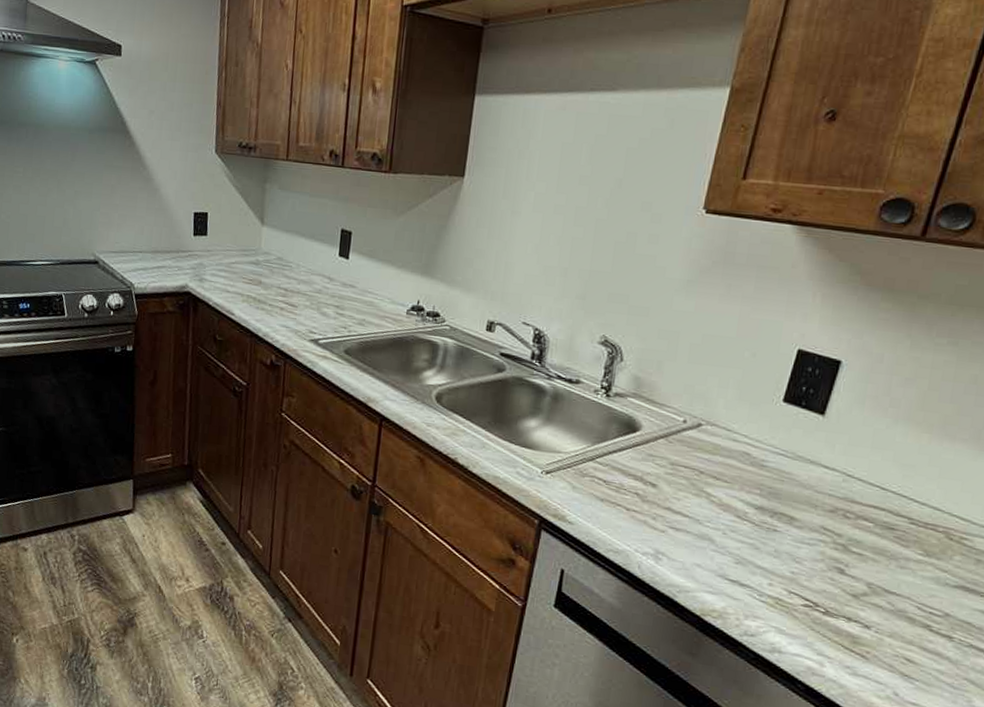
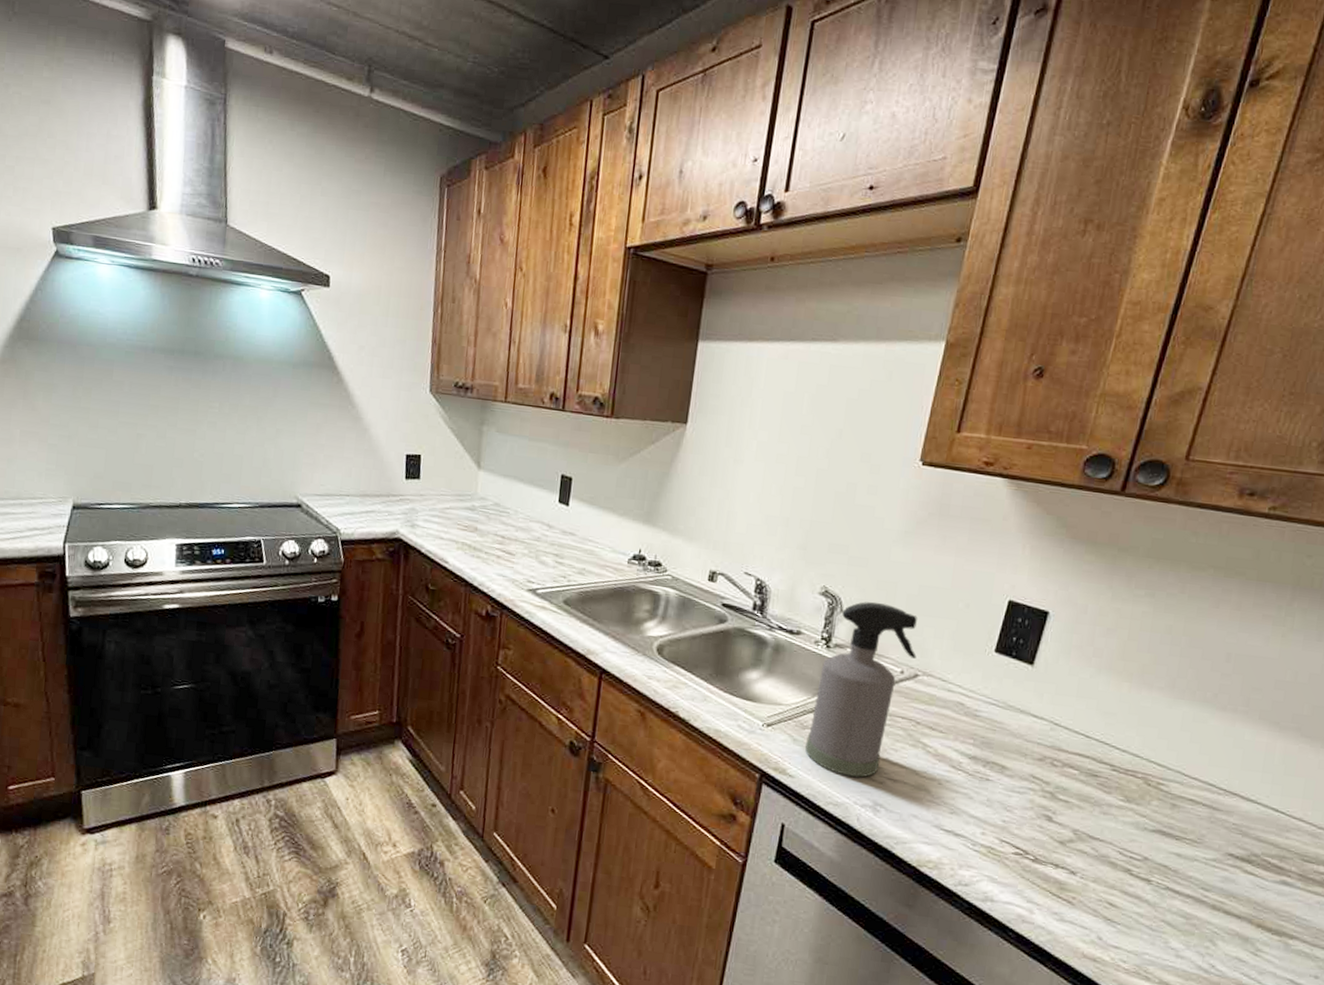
spray bottle: none [585,351,701,526] -> present [805,602,917,778]

